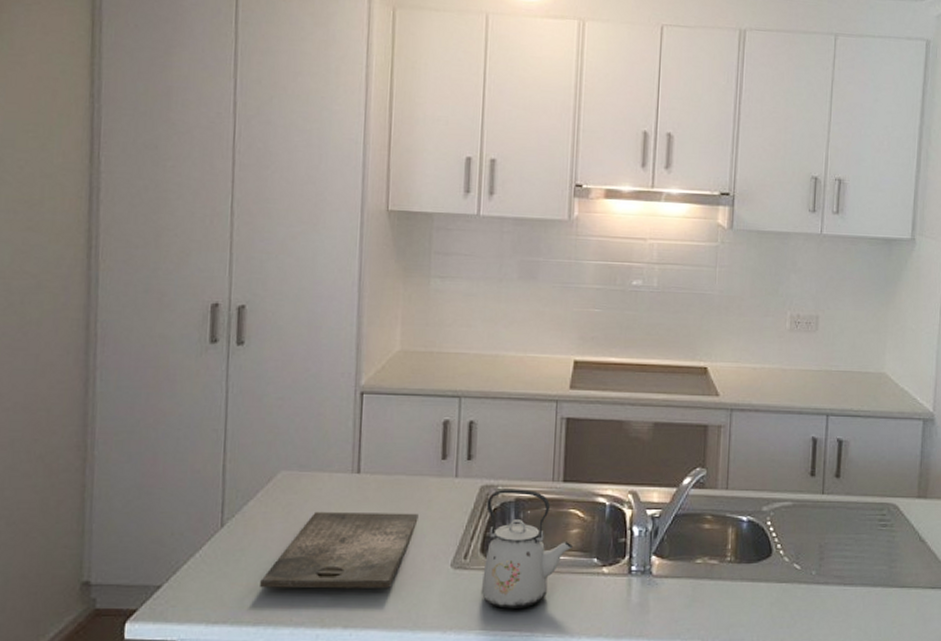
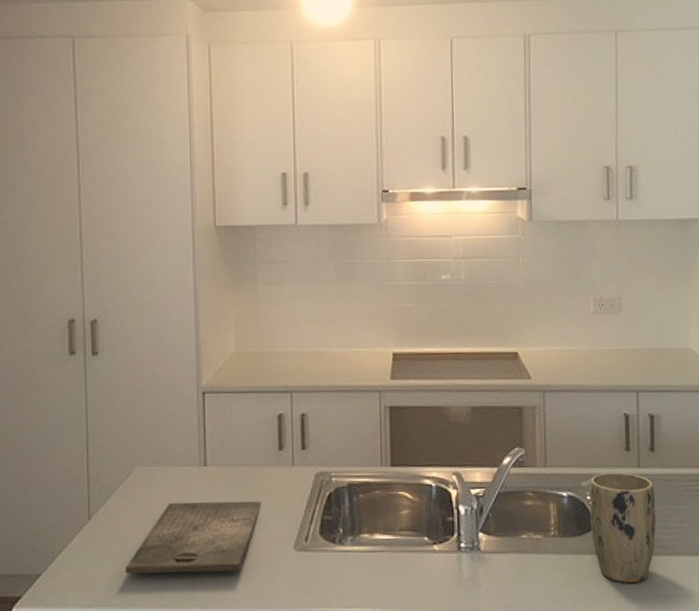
kettle: present [480,489,573,609] -> none [322,474,404,587]
plant pot: none [768,497,837,613] -> present [589,472,656,583]

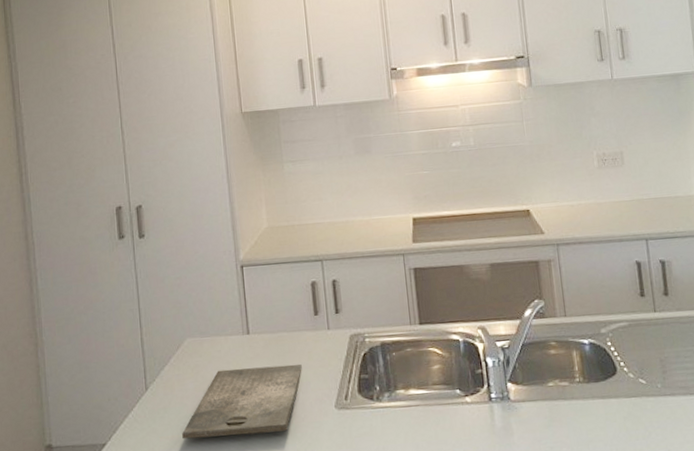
plant pot: present [589,472,656,583] -> none [609,317,678,424]

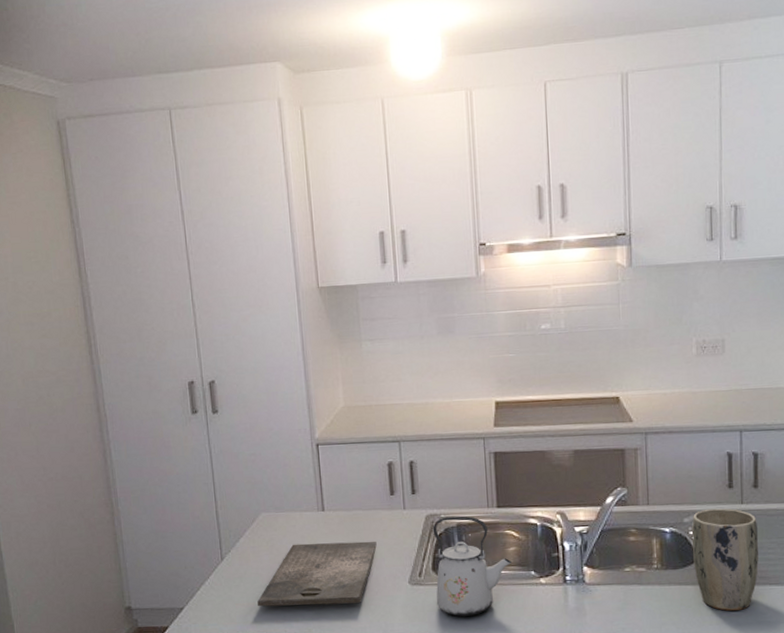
kettle: none [357,334,436,442] -> present [432,516,511,617]
plant pot: none [609,317,678,424] -> present [692,508,759,611]

